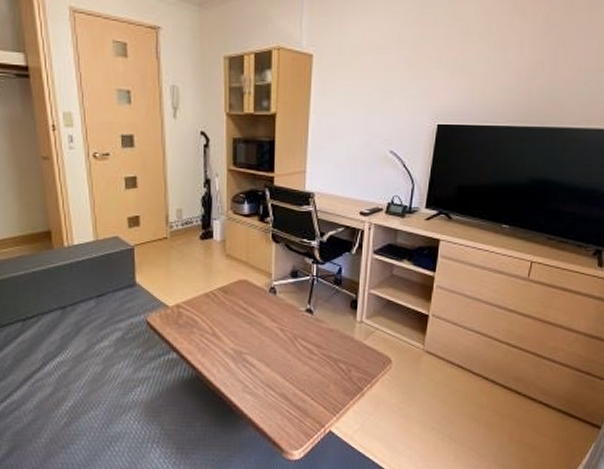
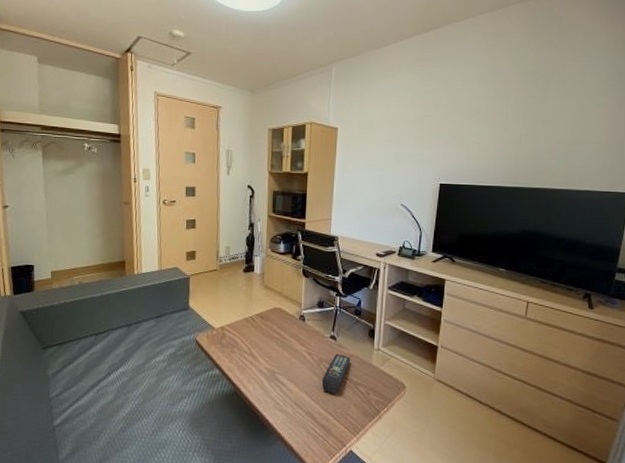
remote control: none [296,328,330,373] -> present [321,353,351,395]

